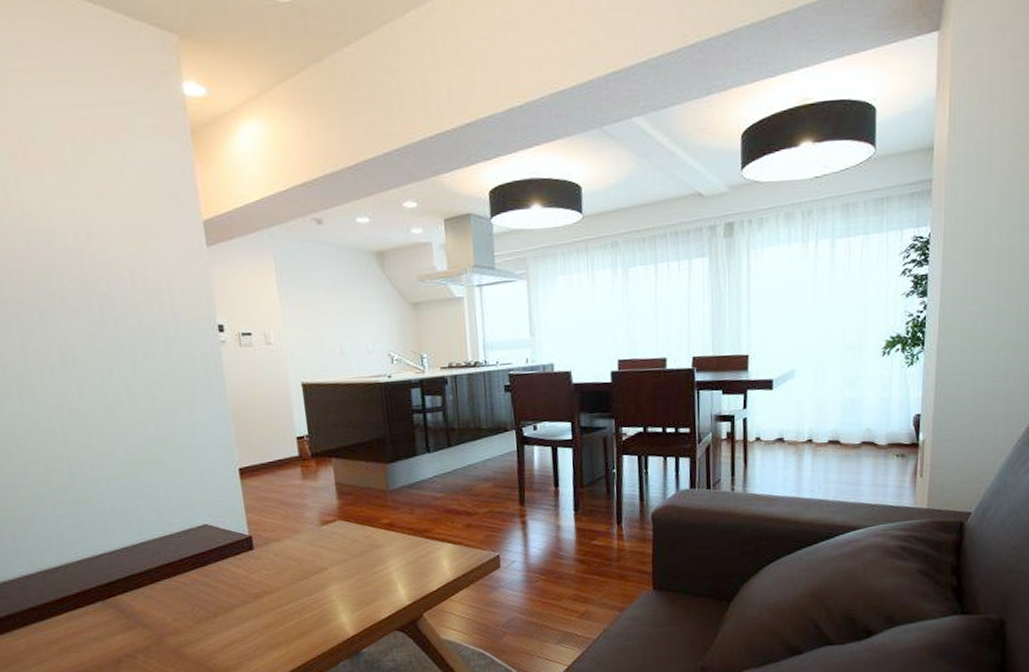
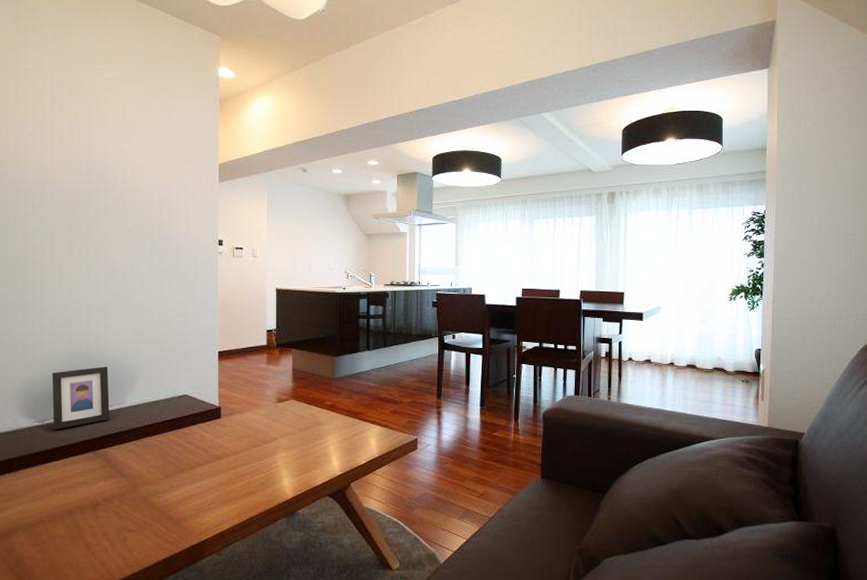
picture frame: none [32,497,115,579] -> present [52,366,109,430]

